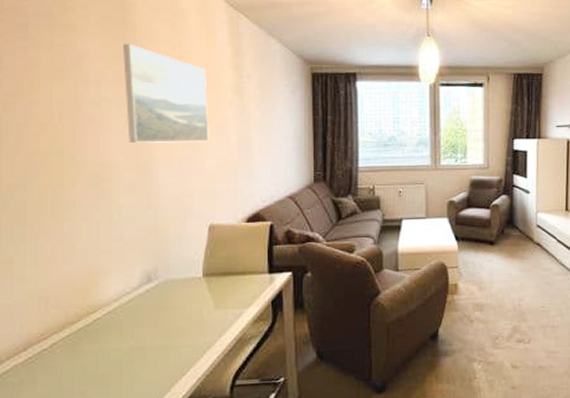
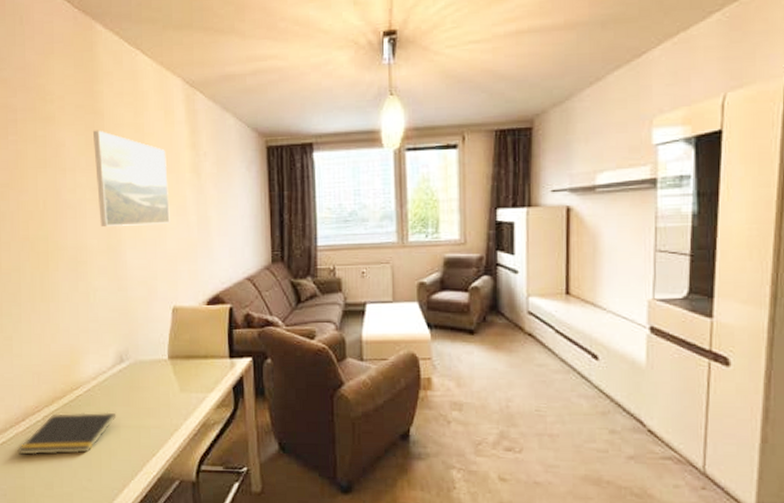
notepad: none [16,334,142,388] -> present [17,412,117,455]

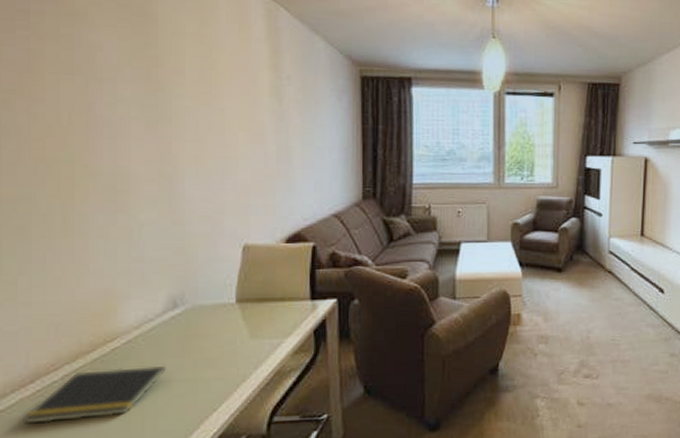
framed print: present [93,130,170,226] -> none [143,36,243,152]

